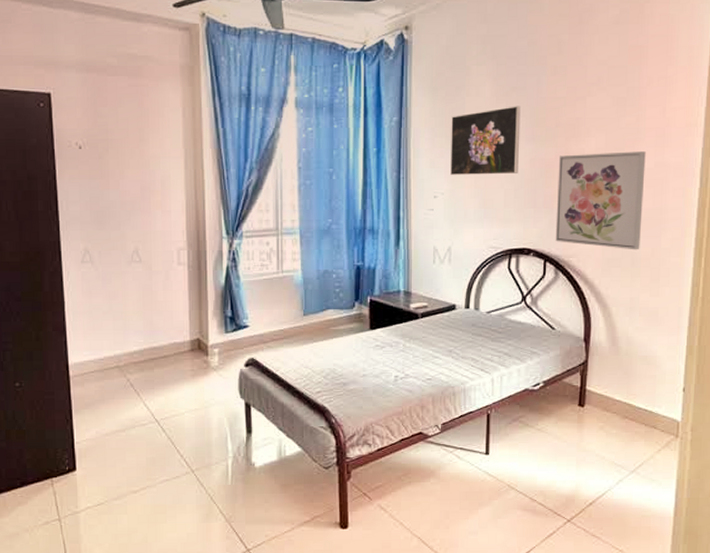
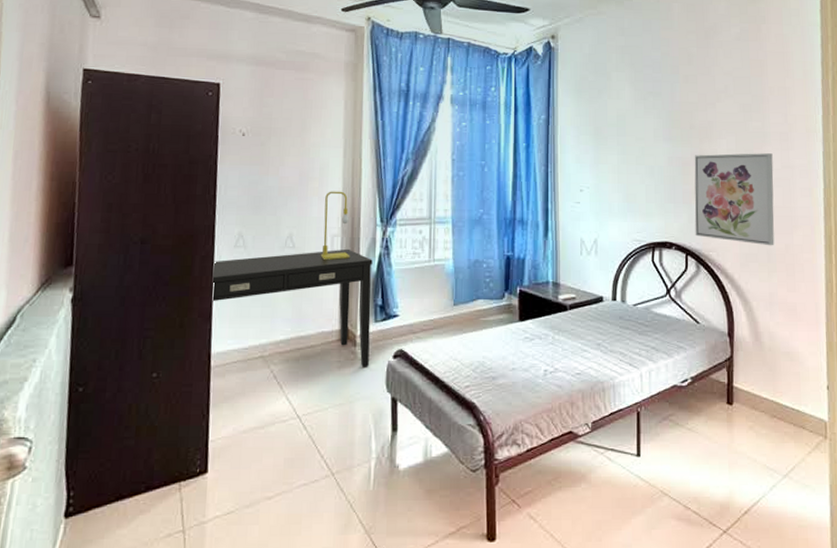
desk: none [61,262,221,375] -> present [211,248,373,367]
table lamp: none [167,204,198,273] -> present [320,191,350,260]
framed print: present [450,106,521,176] -> none [595,109,658,171]

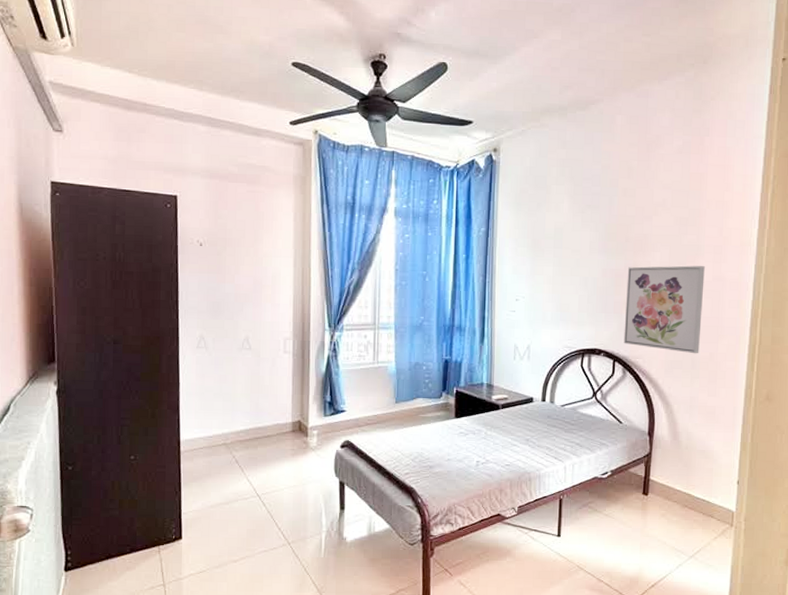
desk: present [211,248,373,367] -> none [178,351,322,455]
table lamp: present [320,191,350,260] -> none [274,298,301,361]

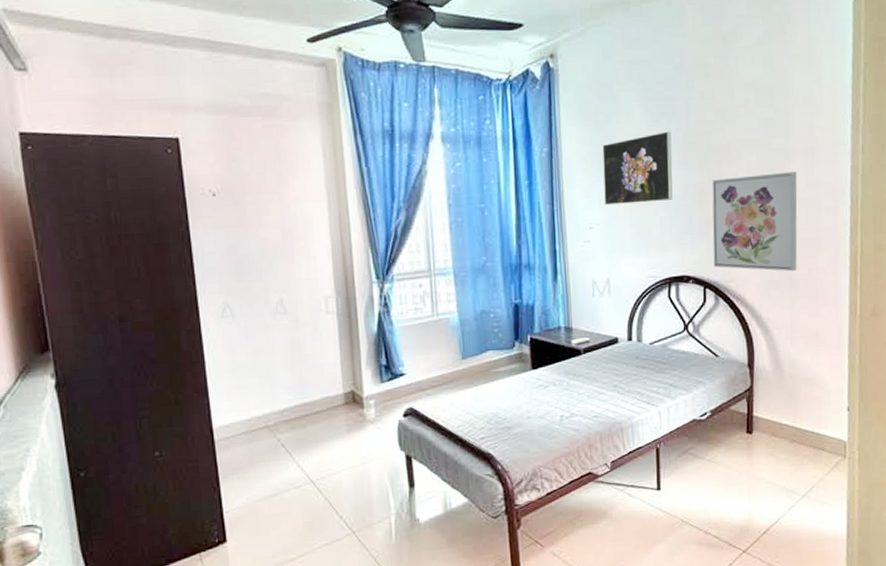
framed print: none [531,222,595,282] -> present [602,131,673,206]

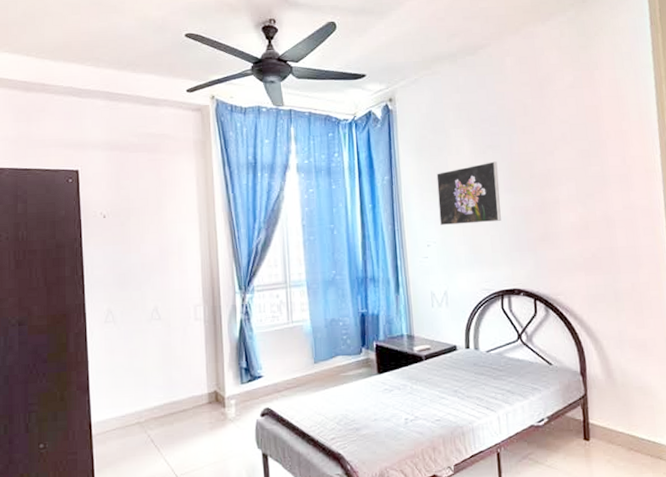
wall art: present [712,172,797,272] -> none [536,196,621,286]

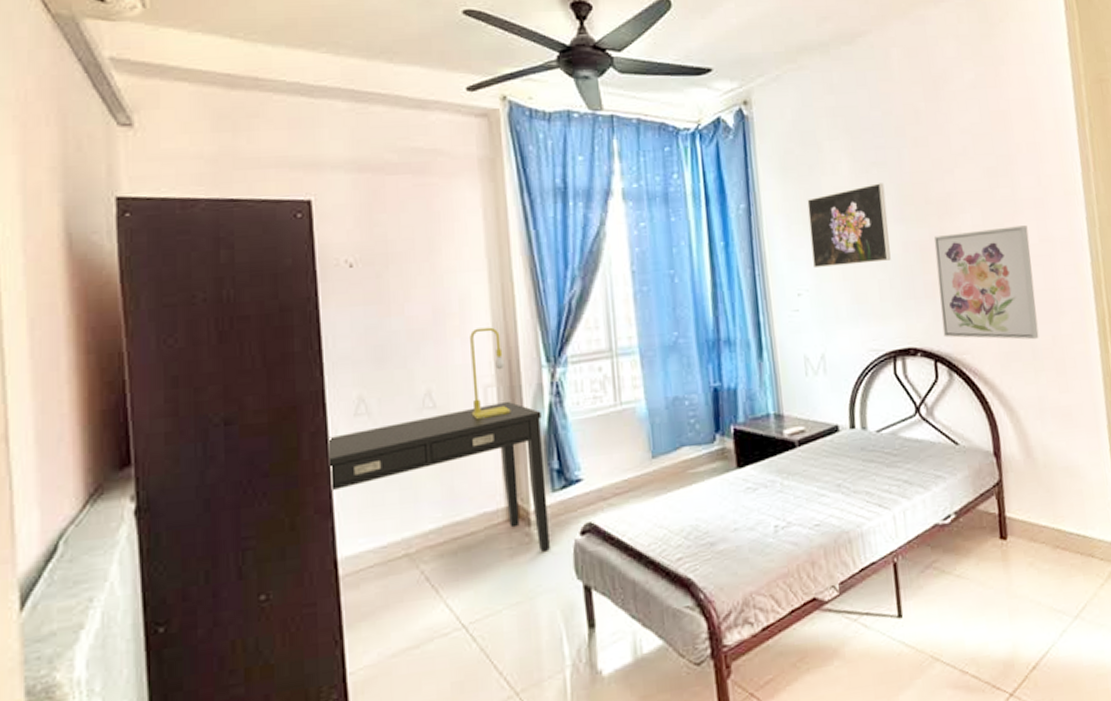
desk: none [85,317,239,427] -> present [326,401,550,552]
table lamp: none [185,263,213,329] -> present [470,327,511,419]
wall art: none [536,196,621,286] -> present [933,225,1039,340]

